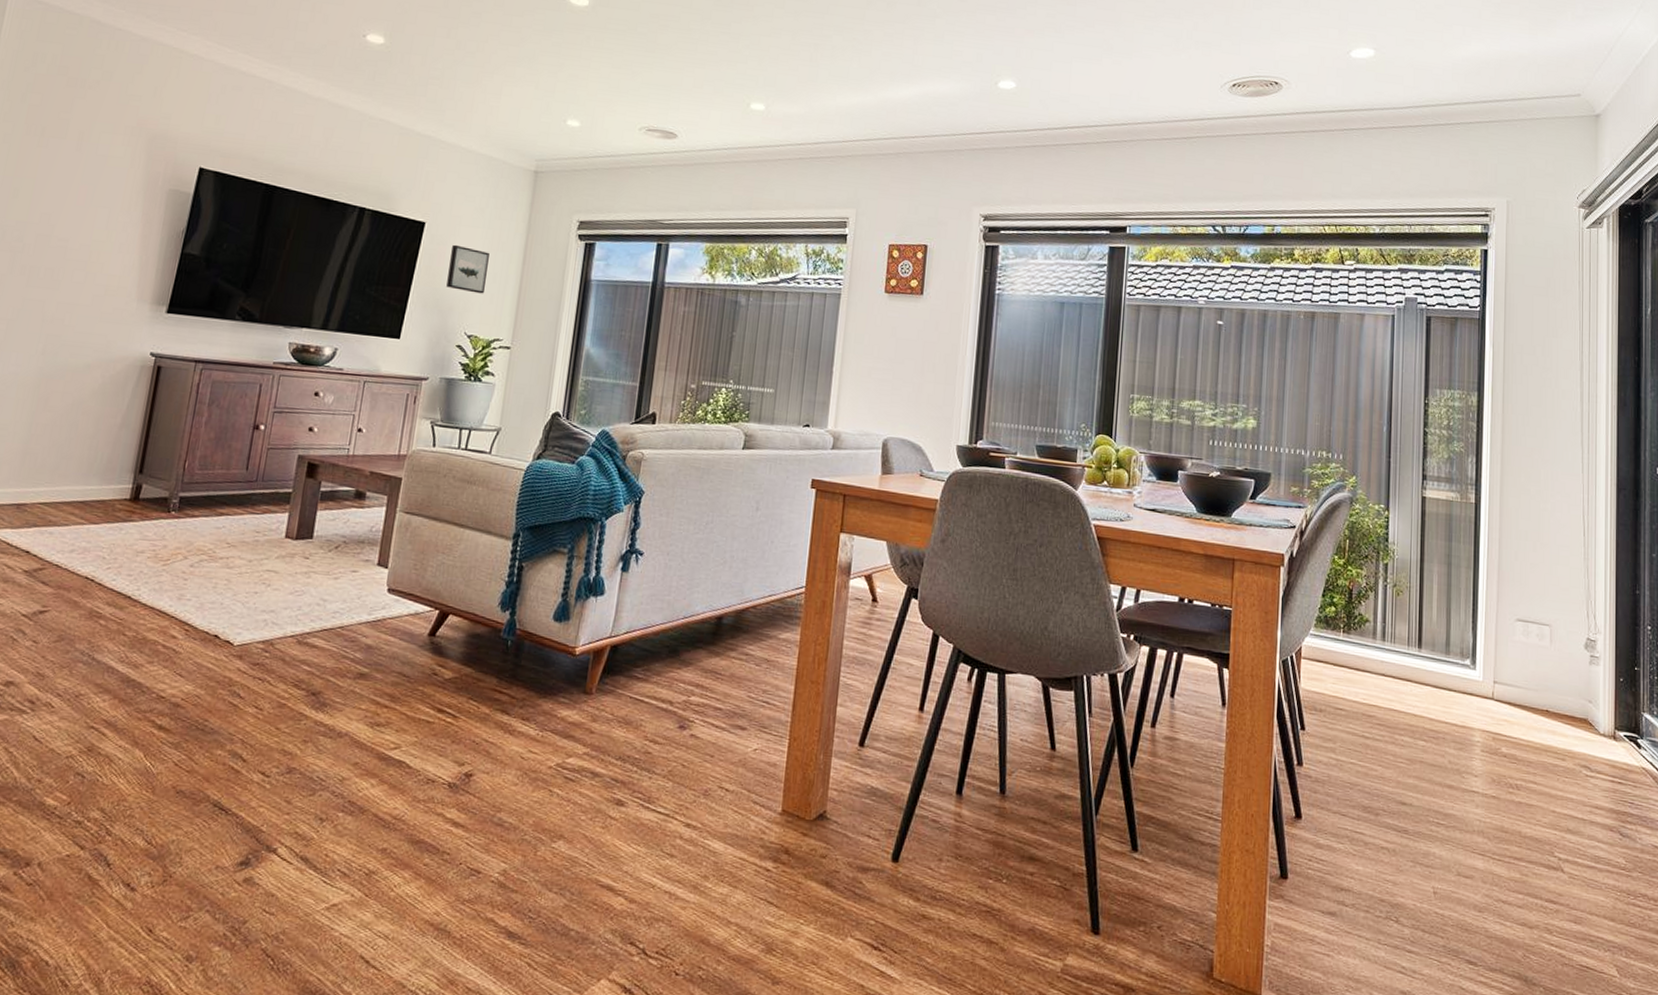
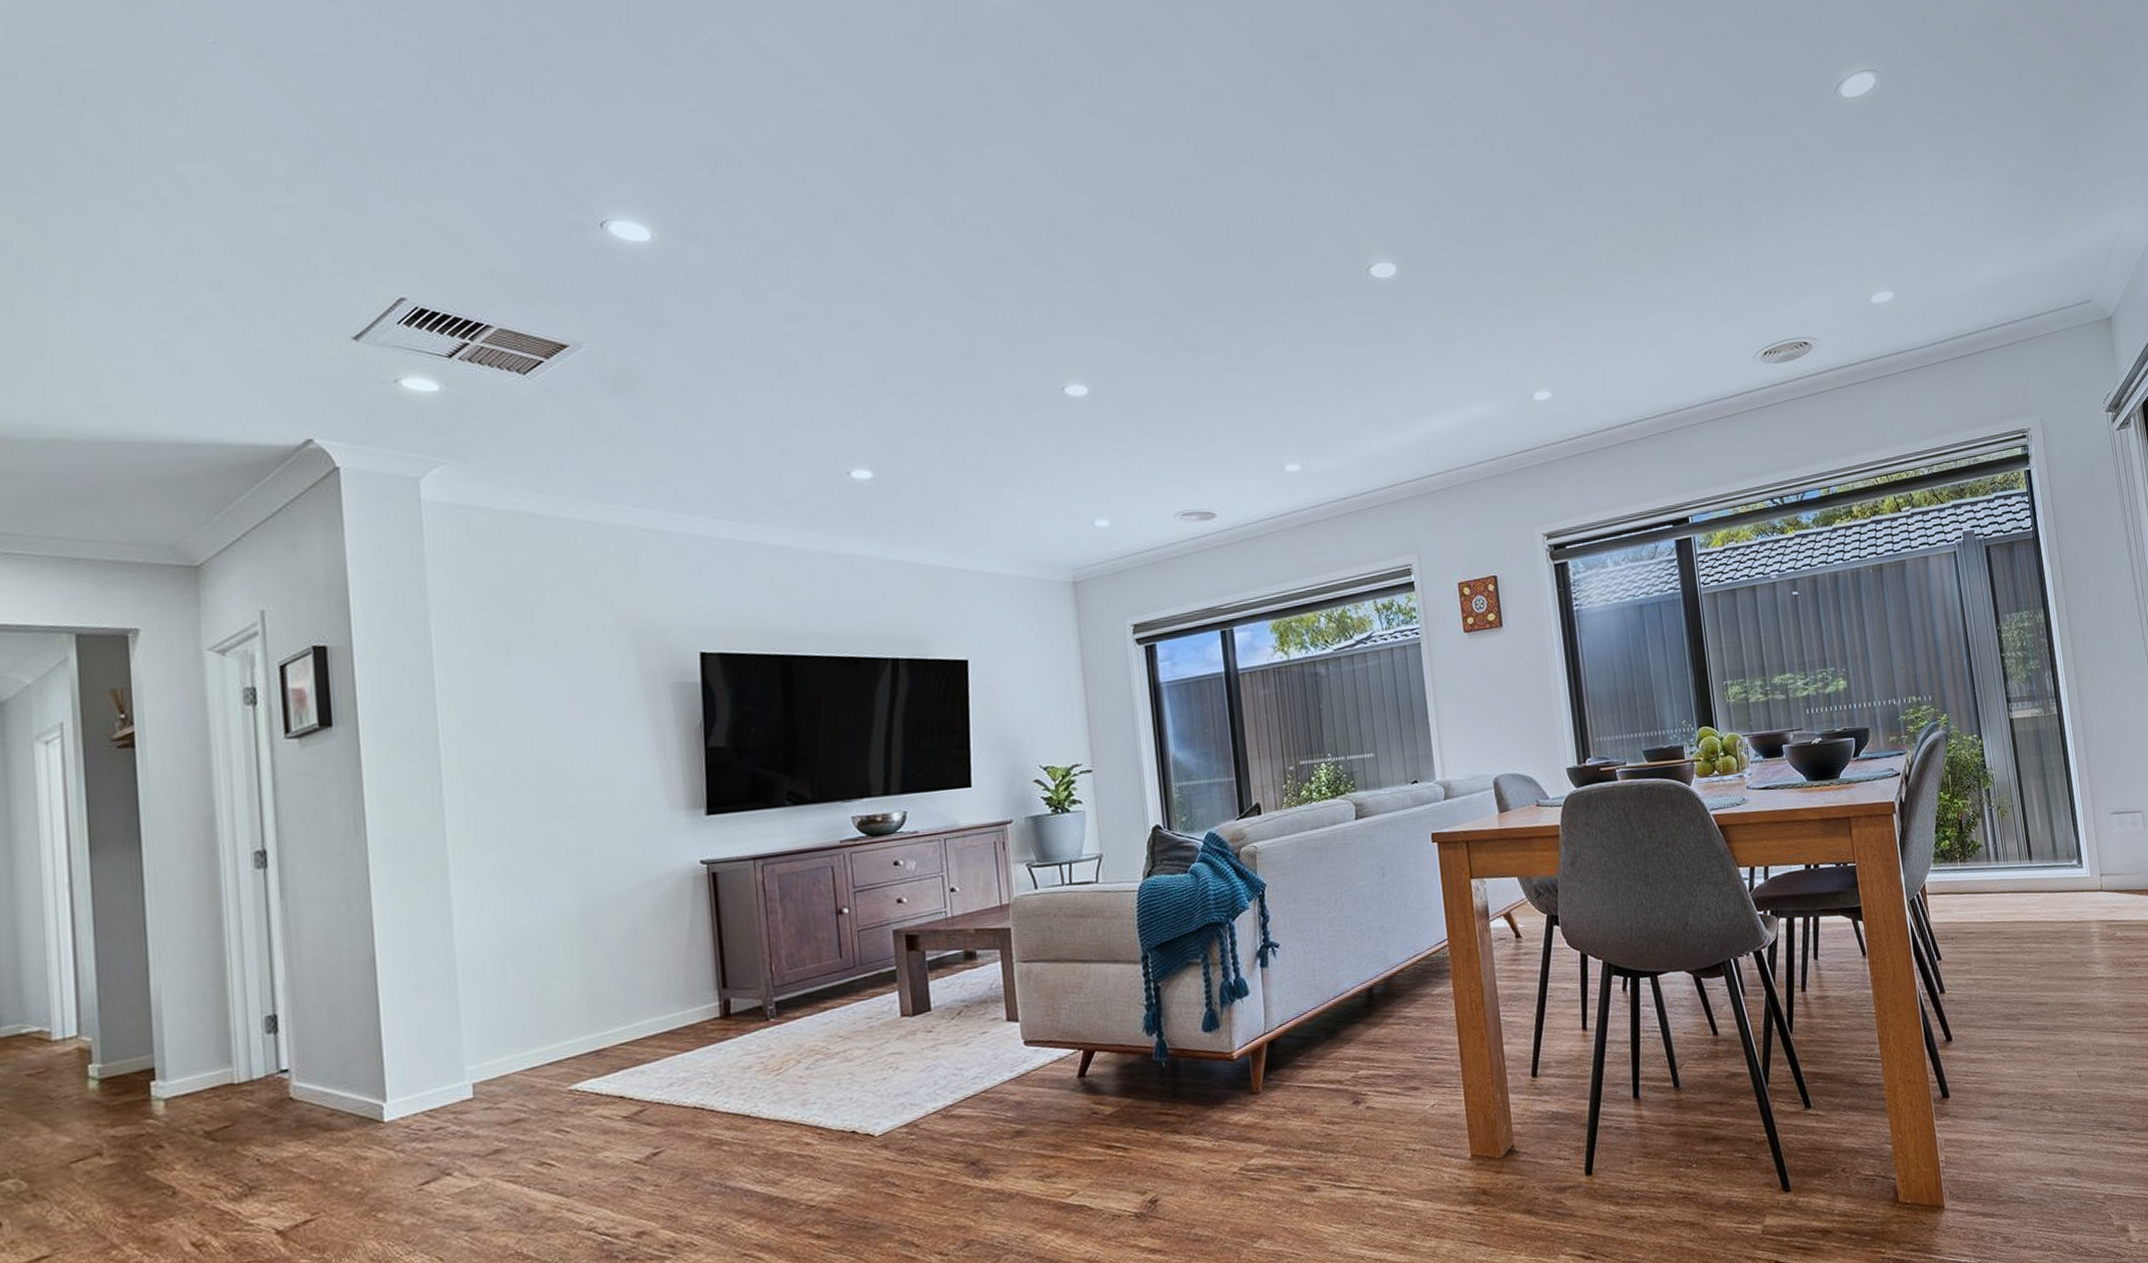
wall art: present [446,244,490,294] -> none [1003,676,1050,723]

